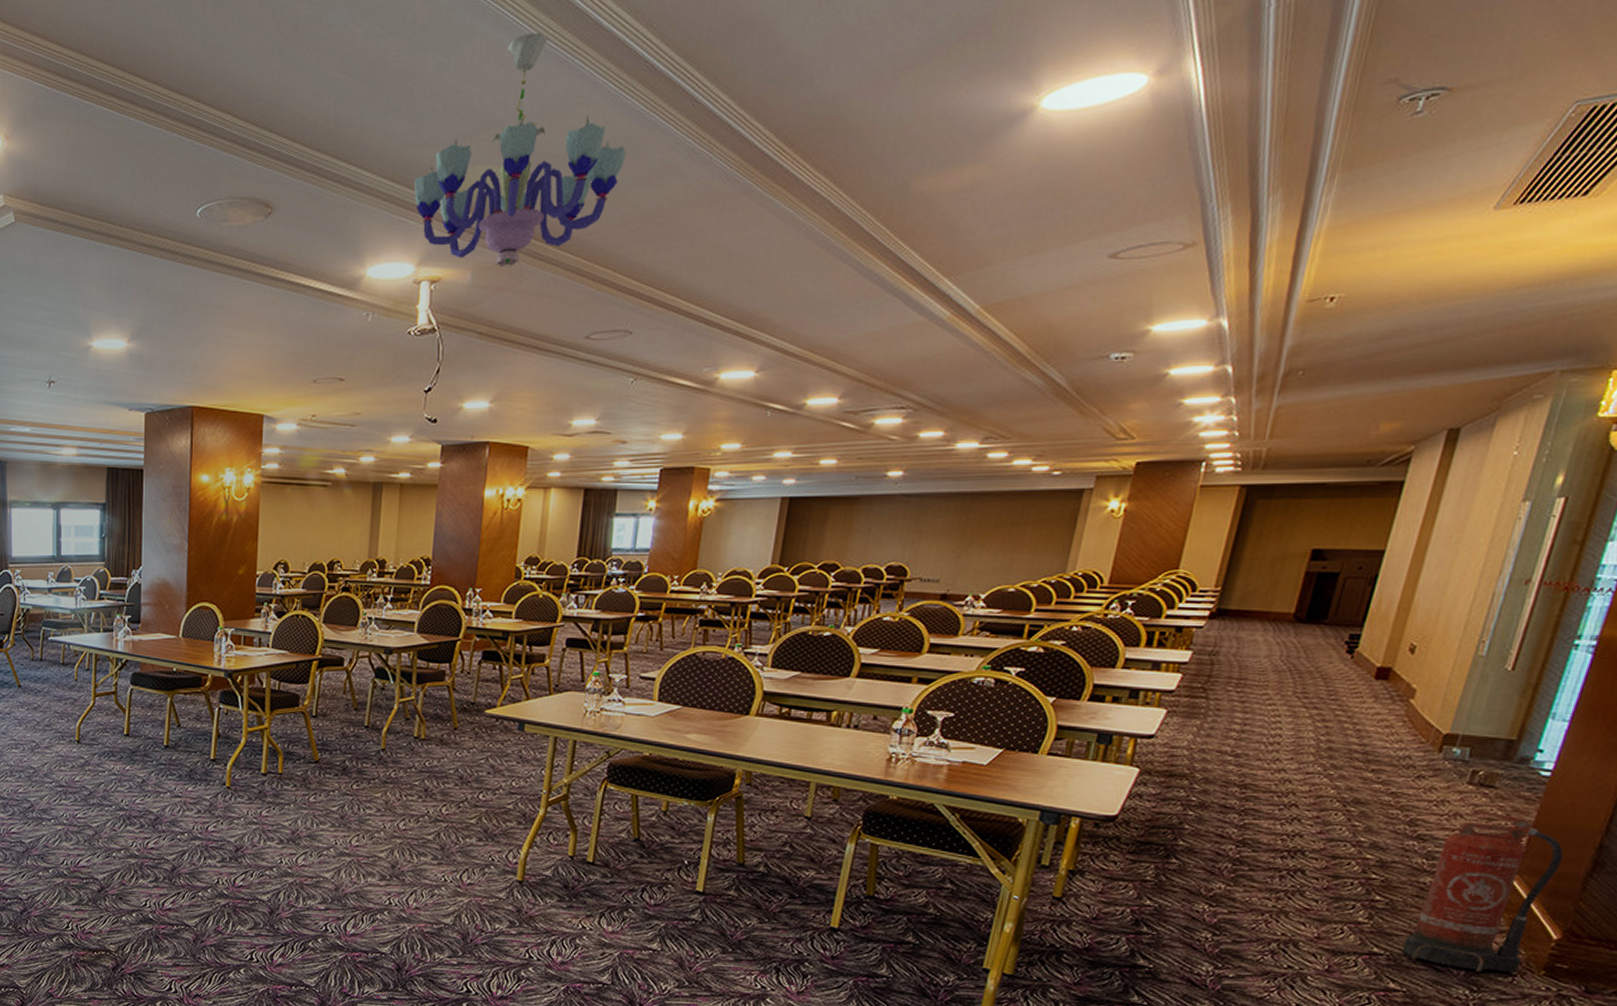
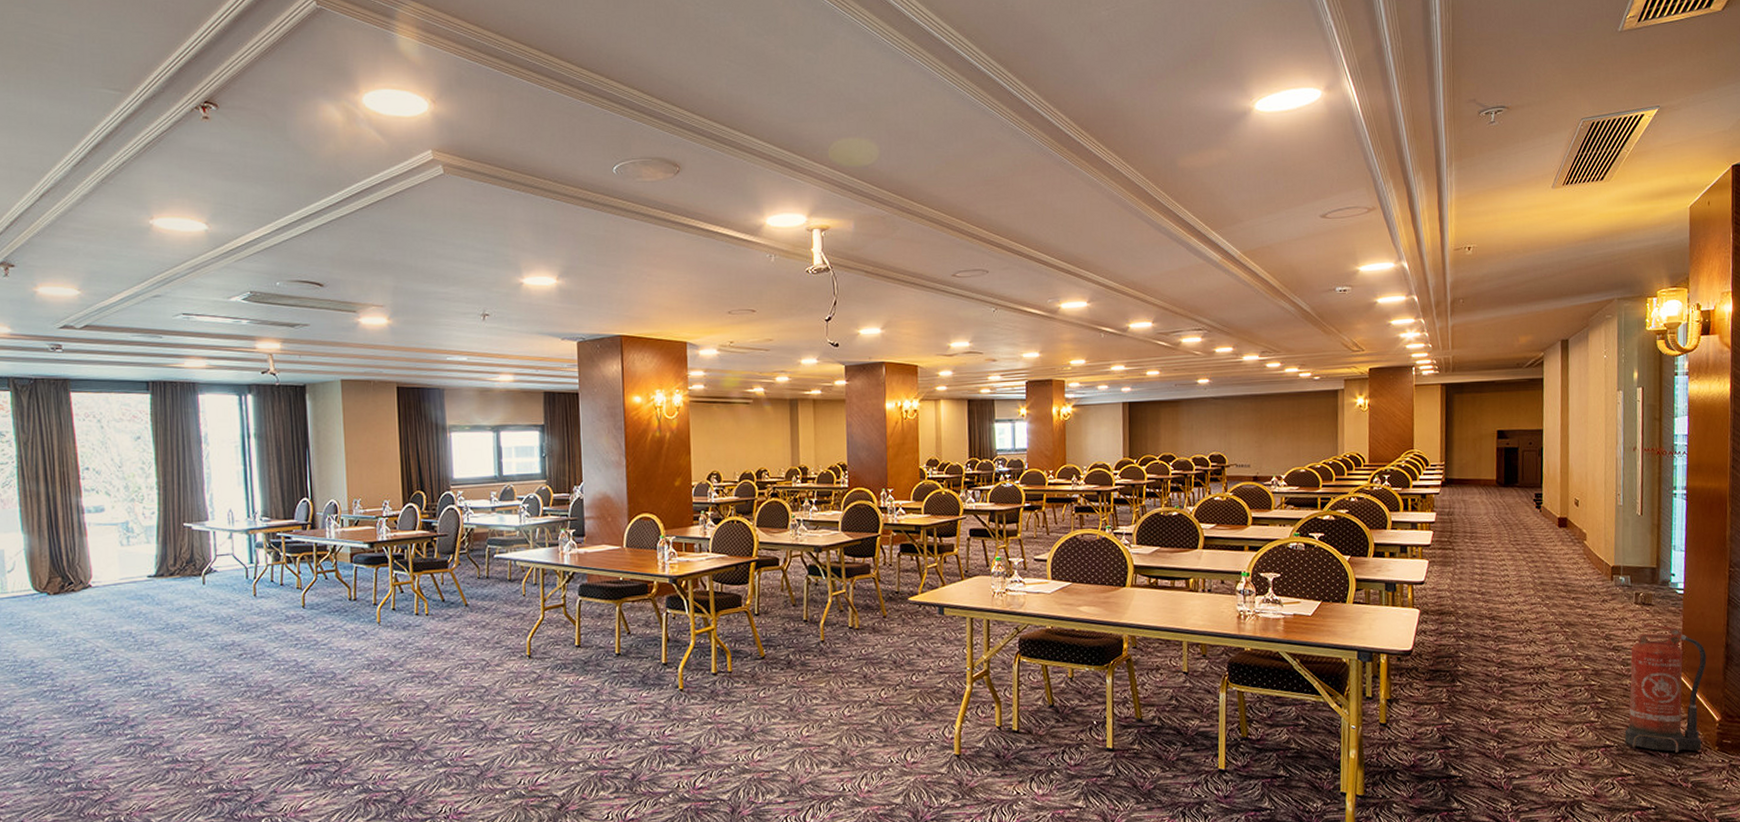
chandelier: present [413,32,627,268] -> none [798,38,965,219]

